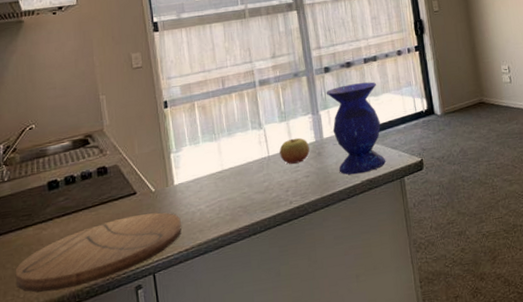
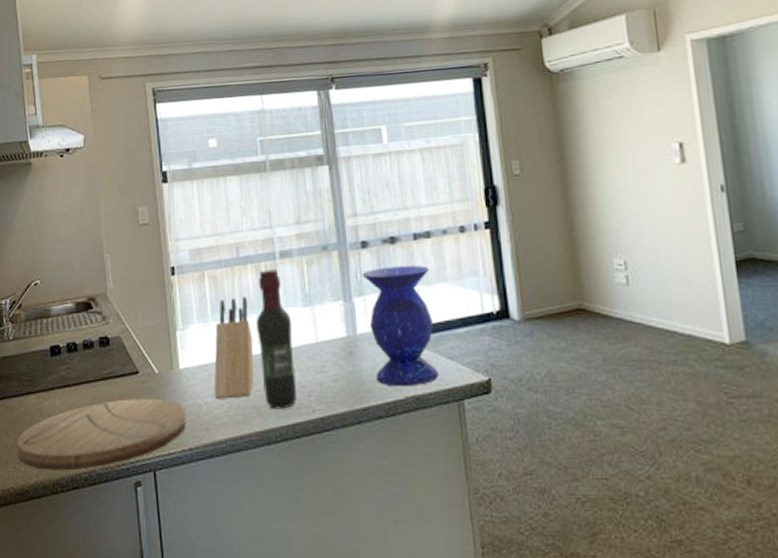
knife block: none [205,119,241,205] -> present [214,296,254,399]
wine bottle: none [240,95,277,206] -> present [255,269,296,409]
apple: present [279,137,310,164] -> none [302,329,339,362]

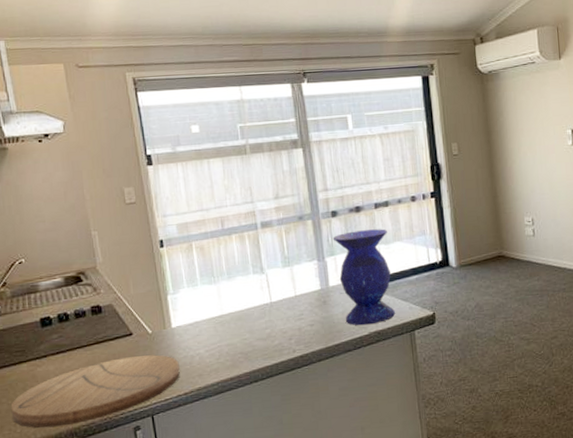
knife block: present [214,296,254,399] -> none [204,262,241,350]
wine bottle: present [255,269,296,409] -> none [241,238,279,353]

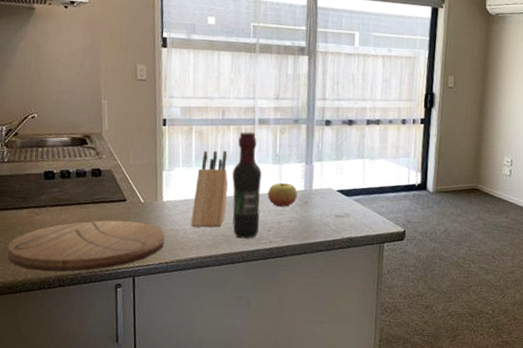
knife block: none [204,262,241,350] -> present [190,150,229,228]
wine bottle: none [241,238,279,353] -> present [231,132,262,239]
apple: none [282,284,314,312] -> present [268,182,298,207]
vase: present [332,229,395,326] -> none [322,142,374,231]

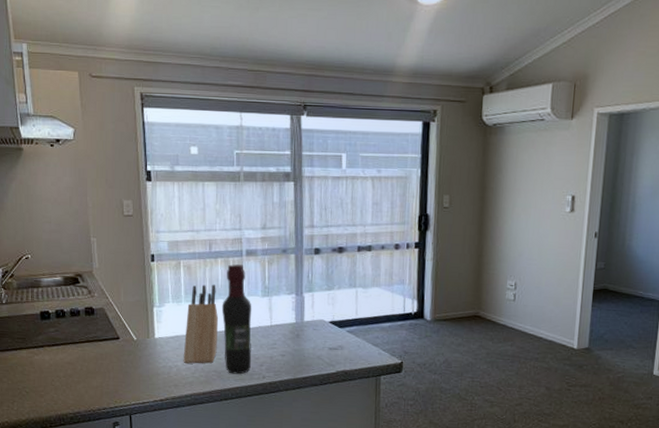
cutting board: present [7,220,165,272] -> none [10,358,158,411]
apple: present [268,182,298,207] -> none [259,315,289,341]

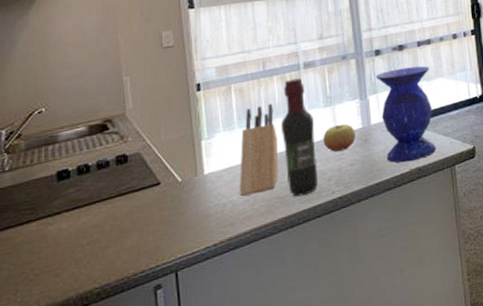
apple: none [259,315,289,341] -> present [323,123,356,152]
vase: none [313,271,367,364] -> present [375,66,436,163]

